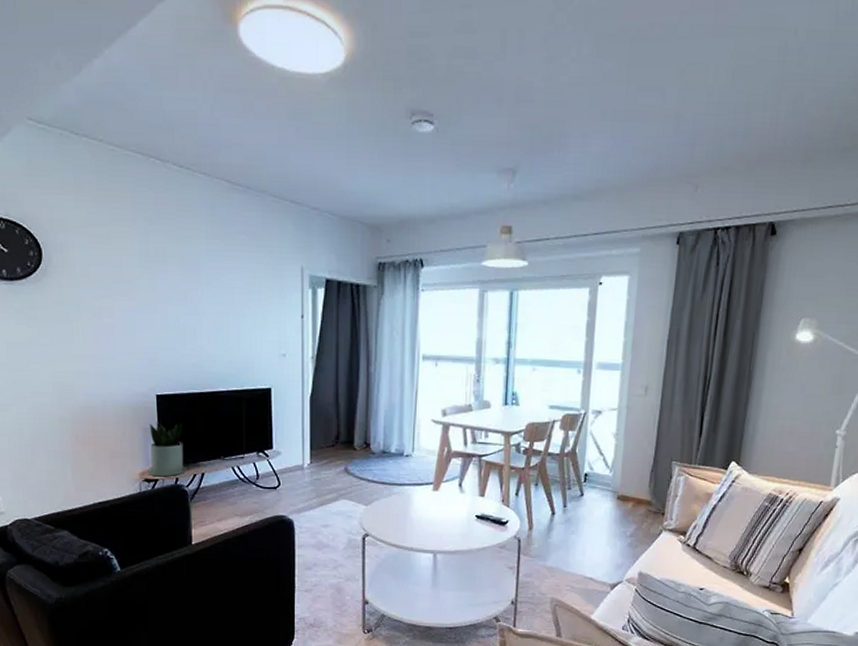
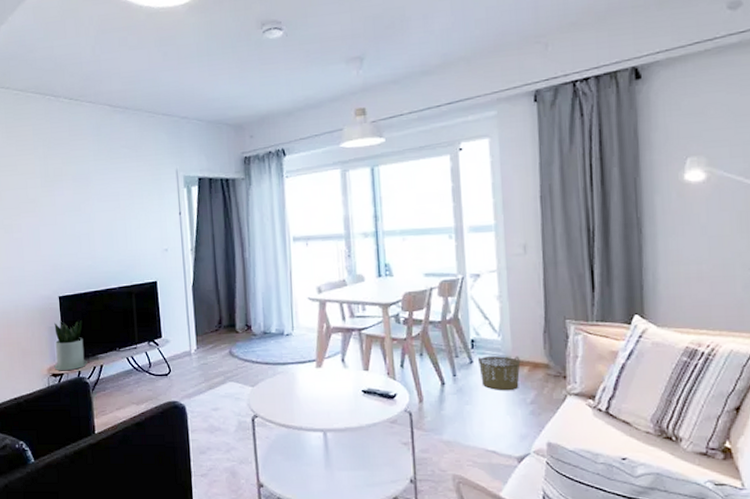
basket: none [588,490,627,523] -> present [477,356,521,390]

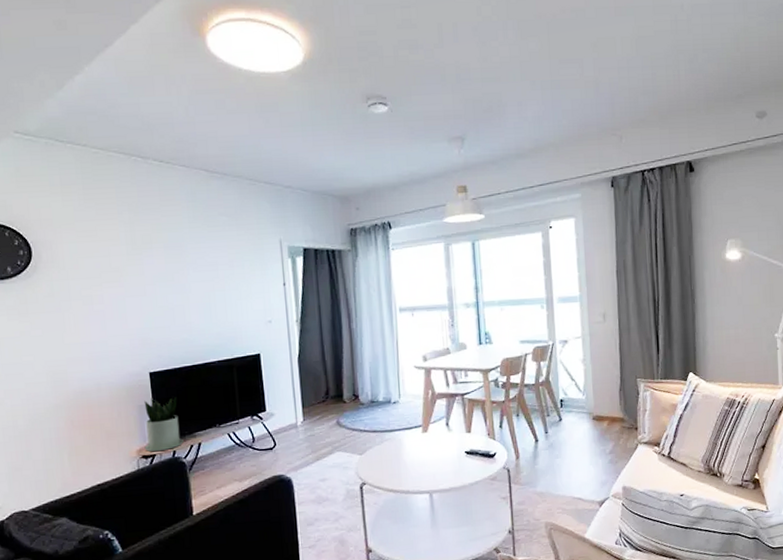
basket: present [477,356,521,390] -> none [565,412,601,444]

